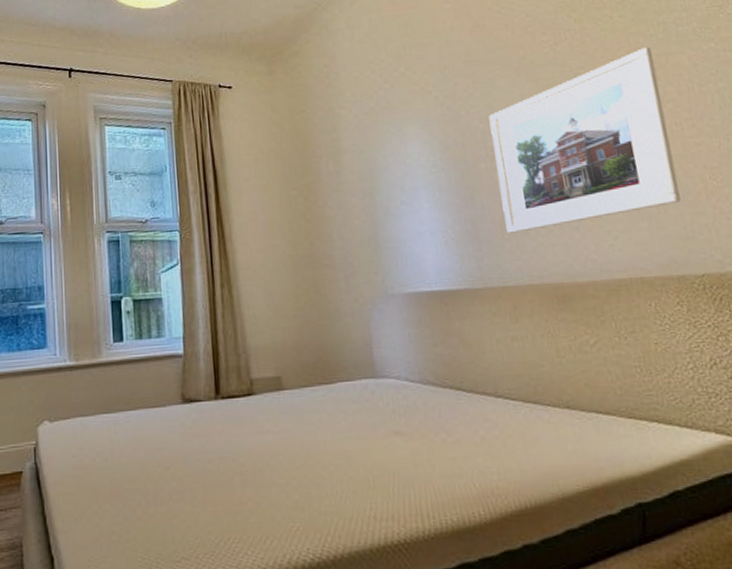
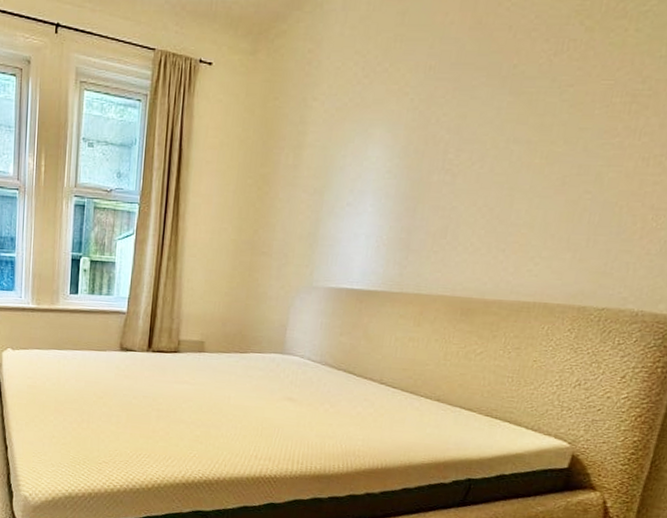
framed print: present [488,46,681,233] -> none [437,69,653,247]

